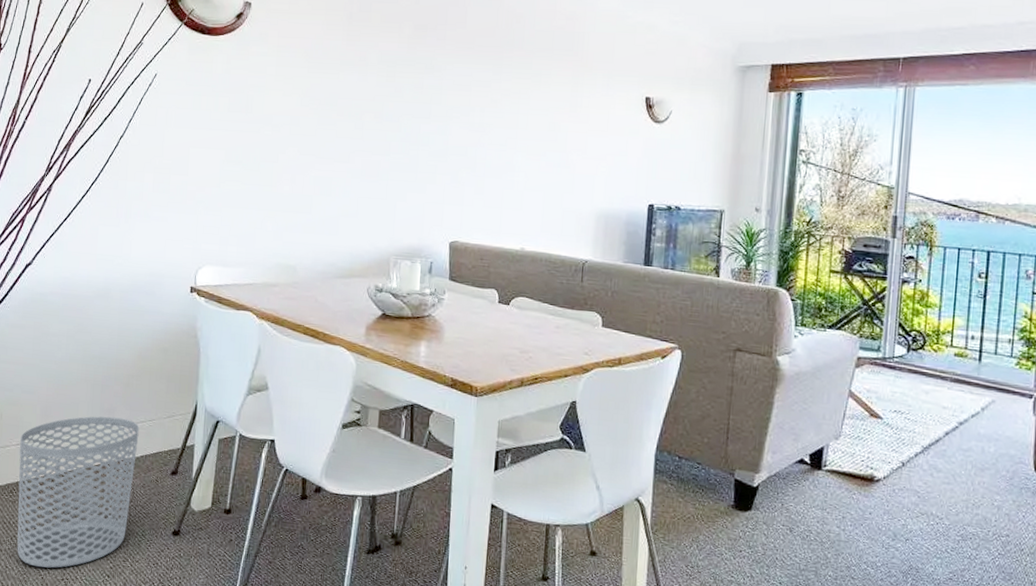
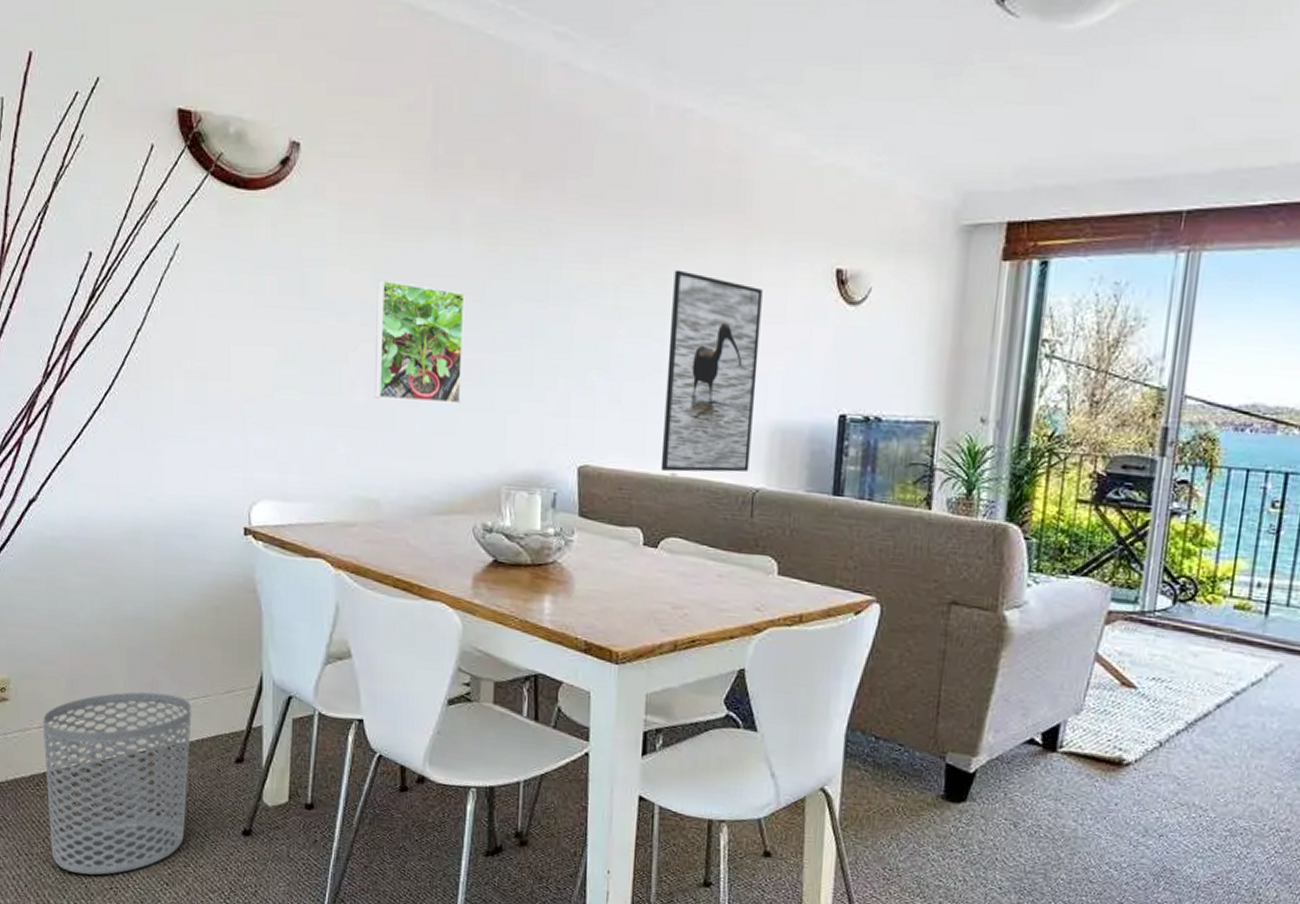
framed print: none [296,101,368,194] -> present [374,279,465,404]
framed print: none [512,96,591,247] -> present [660,270,763,472]

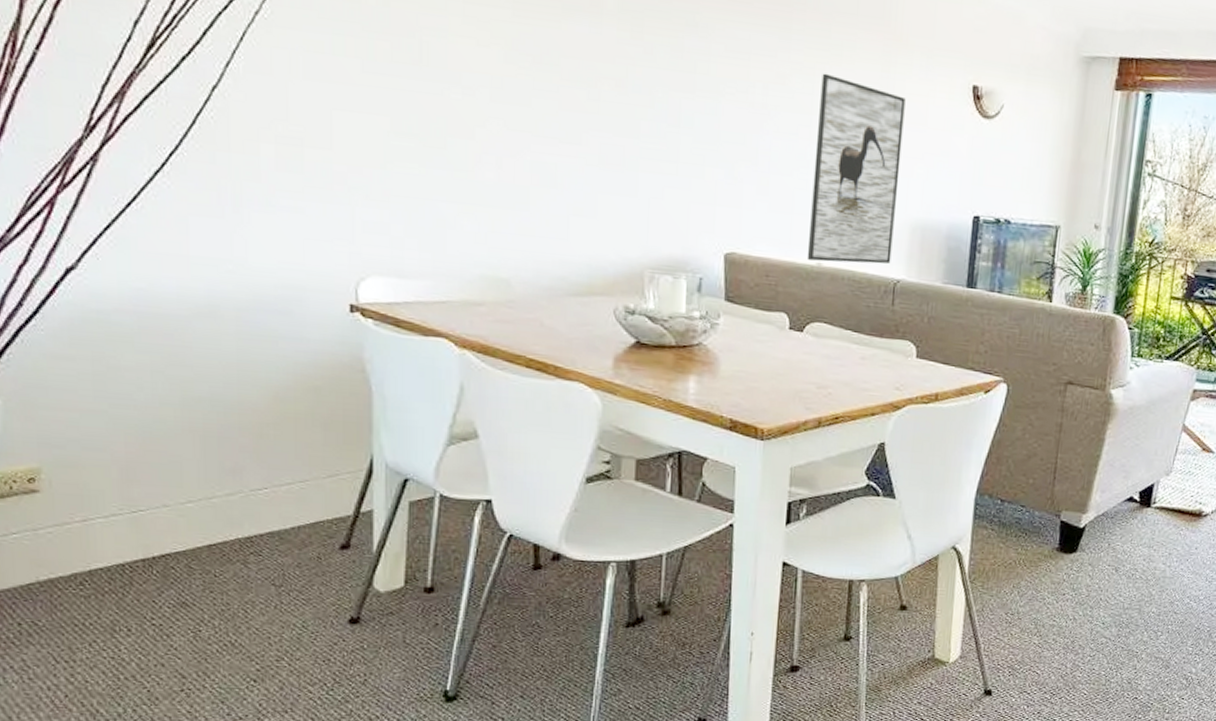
waste bin: present [43,692,192,875] -> none [88,478,285,679]
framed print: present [374,279,465,404] -> none [504,56,606,187]

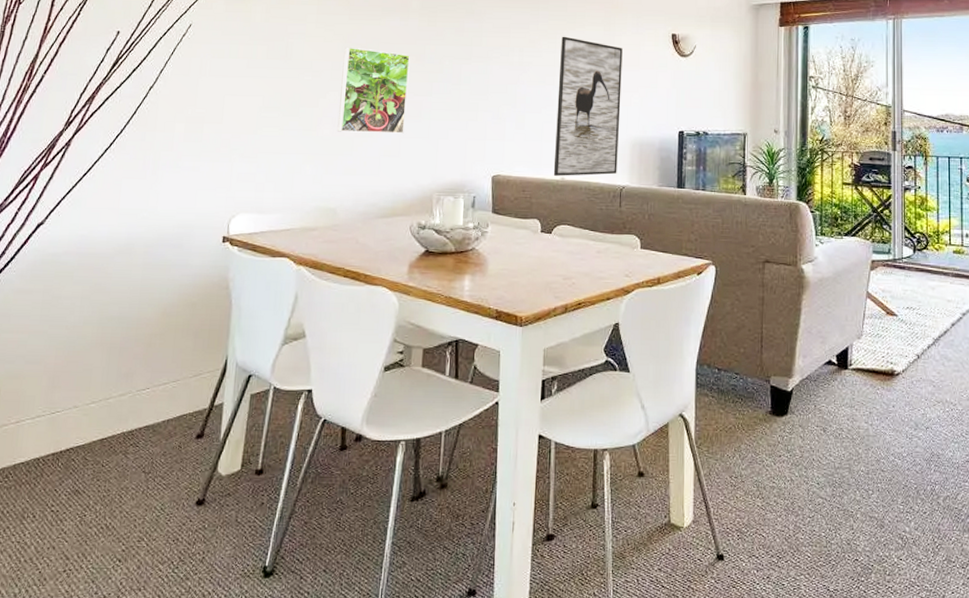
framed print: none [504,56,606,187] -> present [337,47,410,134]

